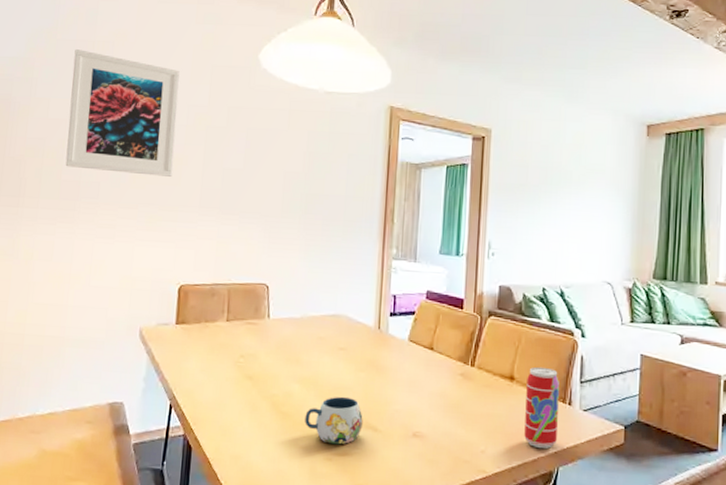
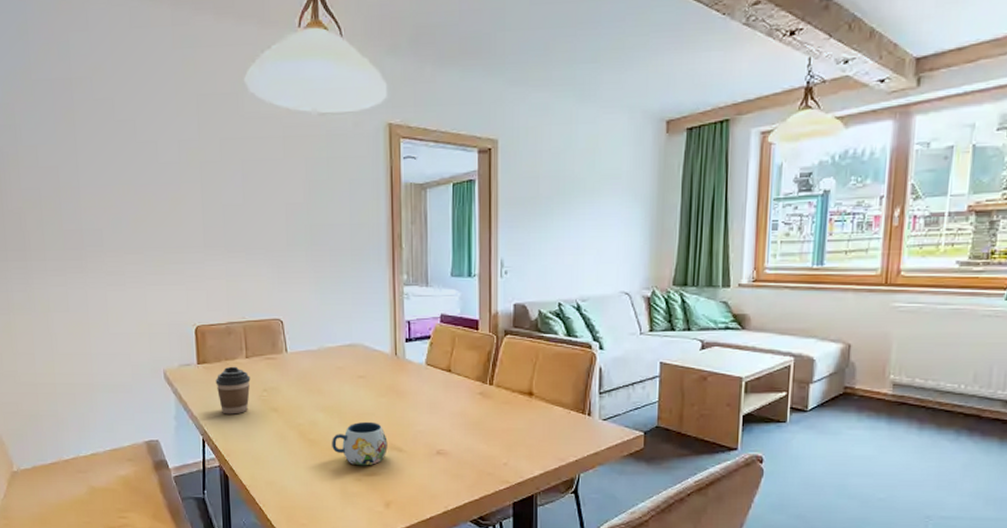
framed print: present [65,49,180,177] -> none [53,89,173,218]
coffee cup: none [192,328,229,380] -> present [215,366,251,415]
beverage can: present [524,366,561,449] -> none [545,381,579,458]

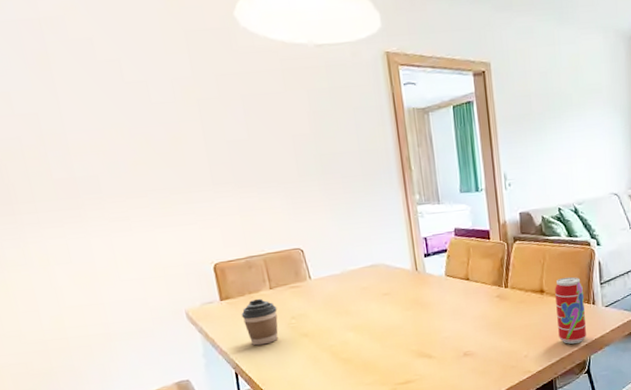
mug: present [332,421,388,466] -> none [364,334,419,377]
beverage can: none [545,381,579,458] -> present [555,277,586,345]

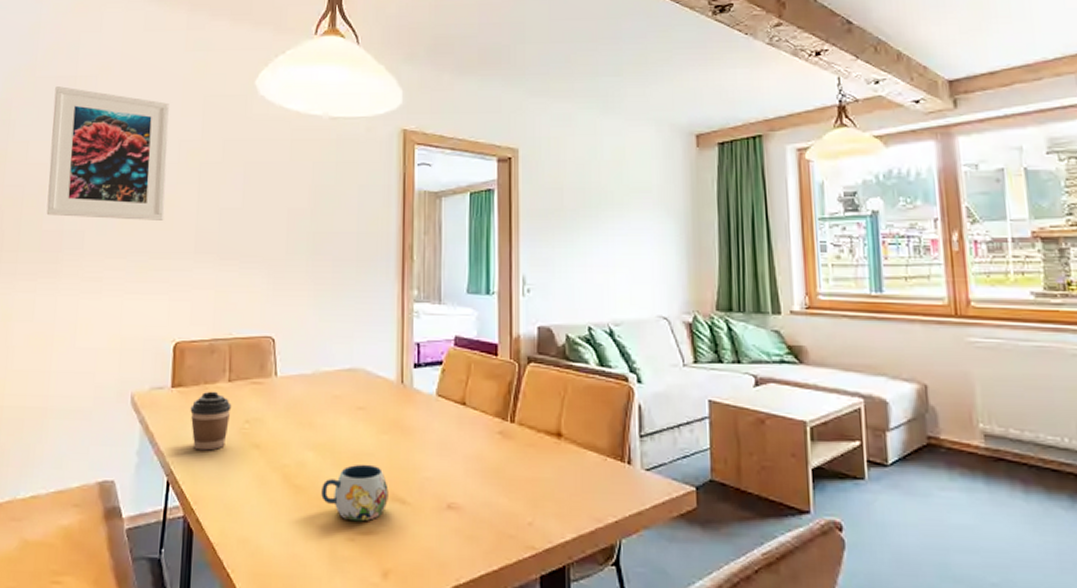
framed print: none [19,30,175,165] -> present [46,86,170,220]
mug: none [364,334,419,377] -> present [321,464,389,522]
beverage can: present [555,277,586,345] -> none [577,419,617,518]

